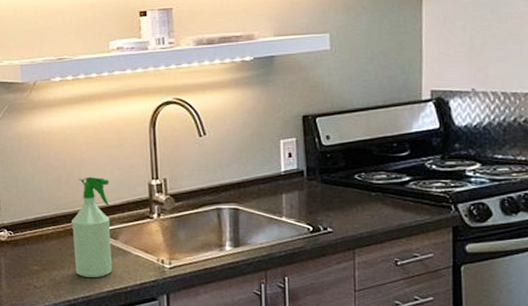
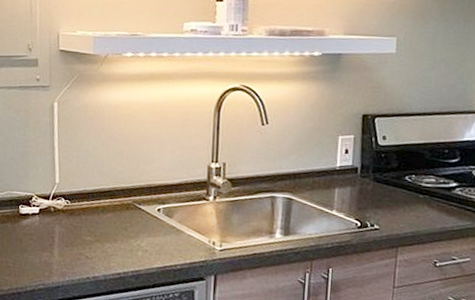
spray bottle: present [72,176,113,277] -> none [128,154,170,253]

